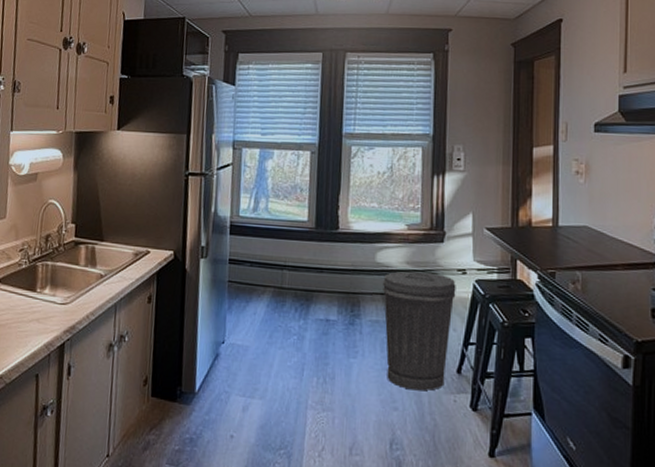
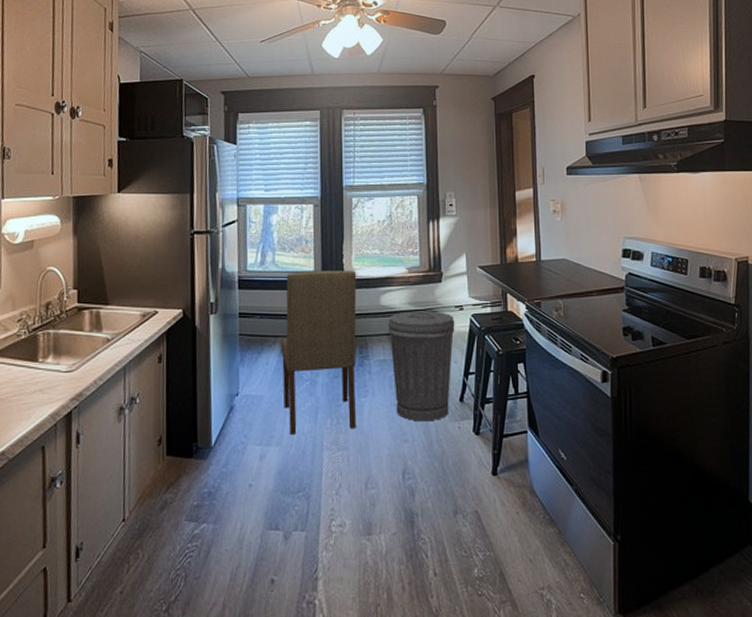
dining chair: none [268,220,352,391] -> present [280,270,357,434]

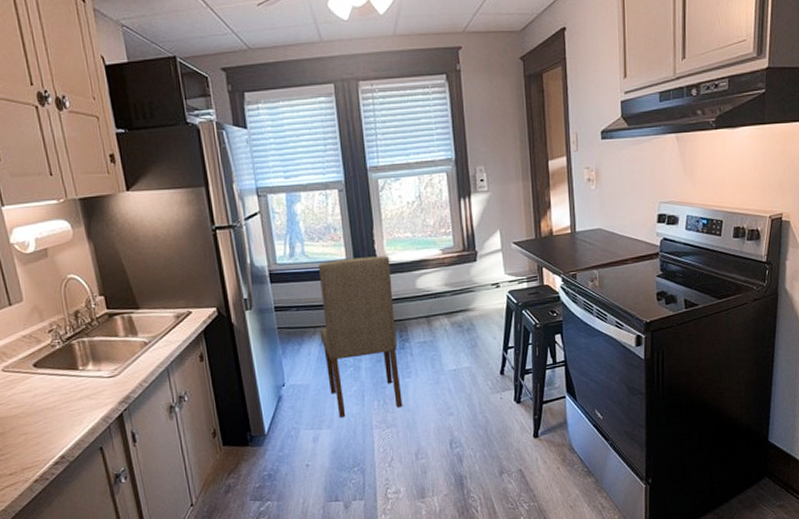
trash can: present [388,311,455,422] -> none [426,290,493,396]

